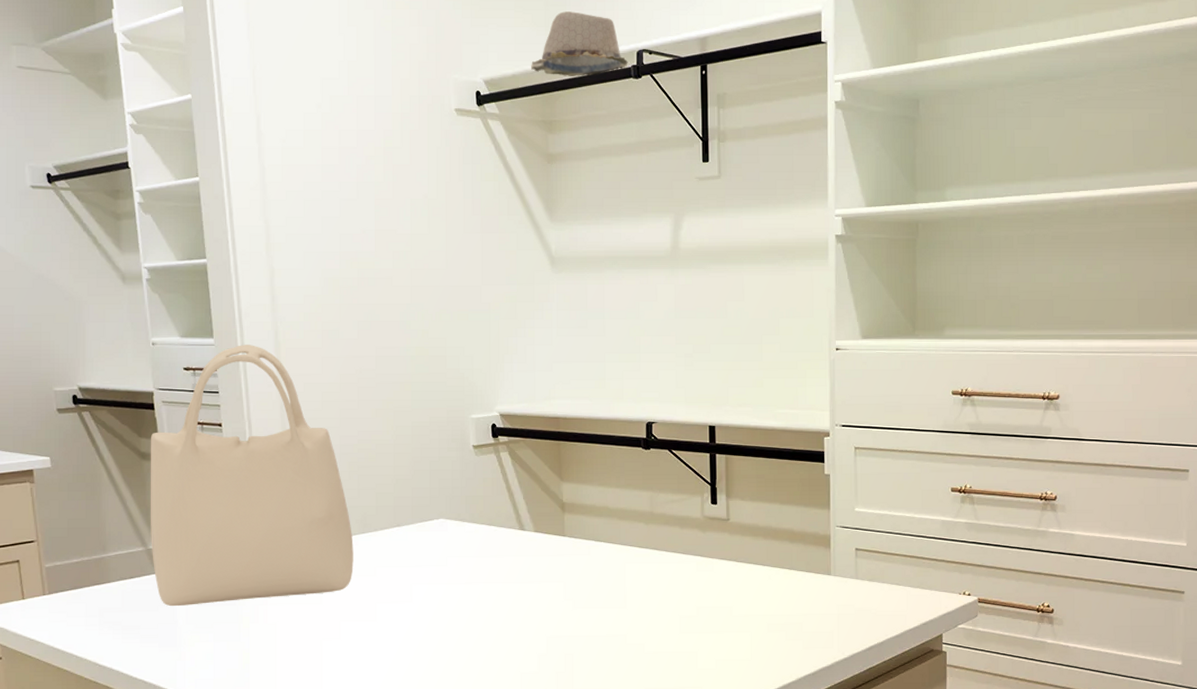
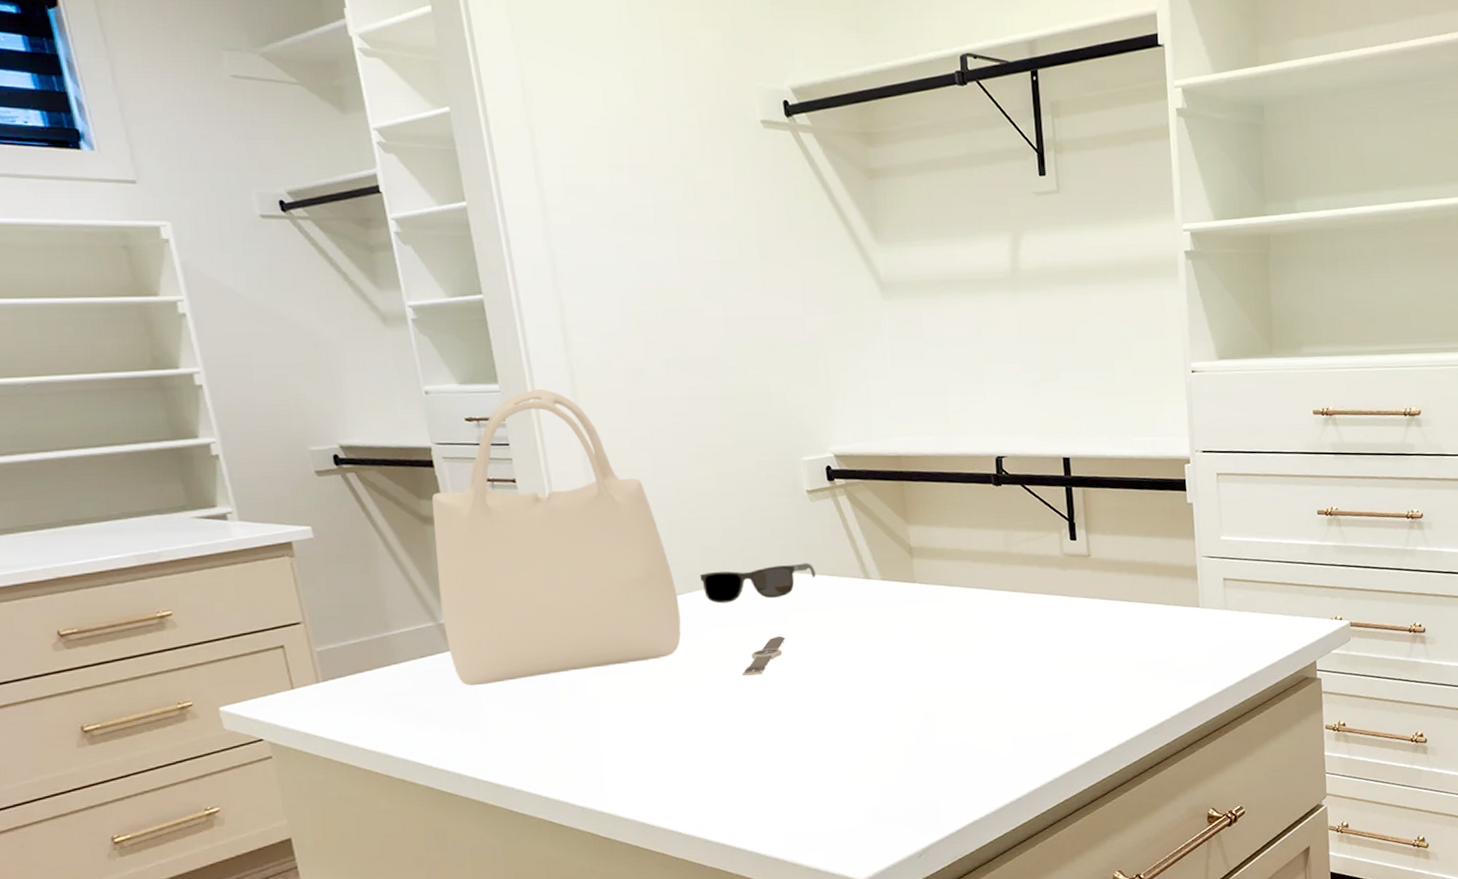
sunglasses: none [374,512,475,545] -> present [700,563,816,604]
wristwatch: none [404,578,445,614] -> present [742,636,785,677]
hat: present [531,11,628,77] -> none [843,12,951,85]

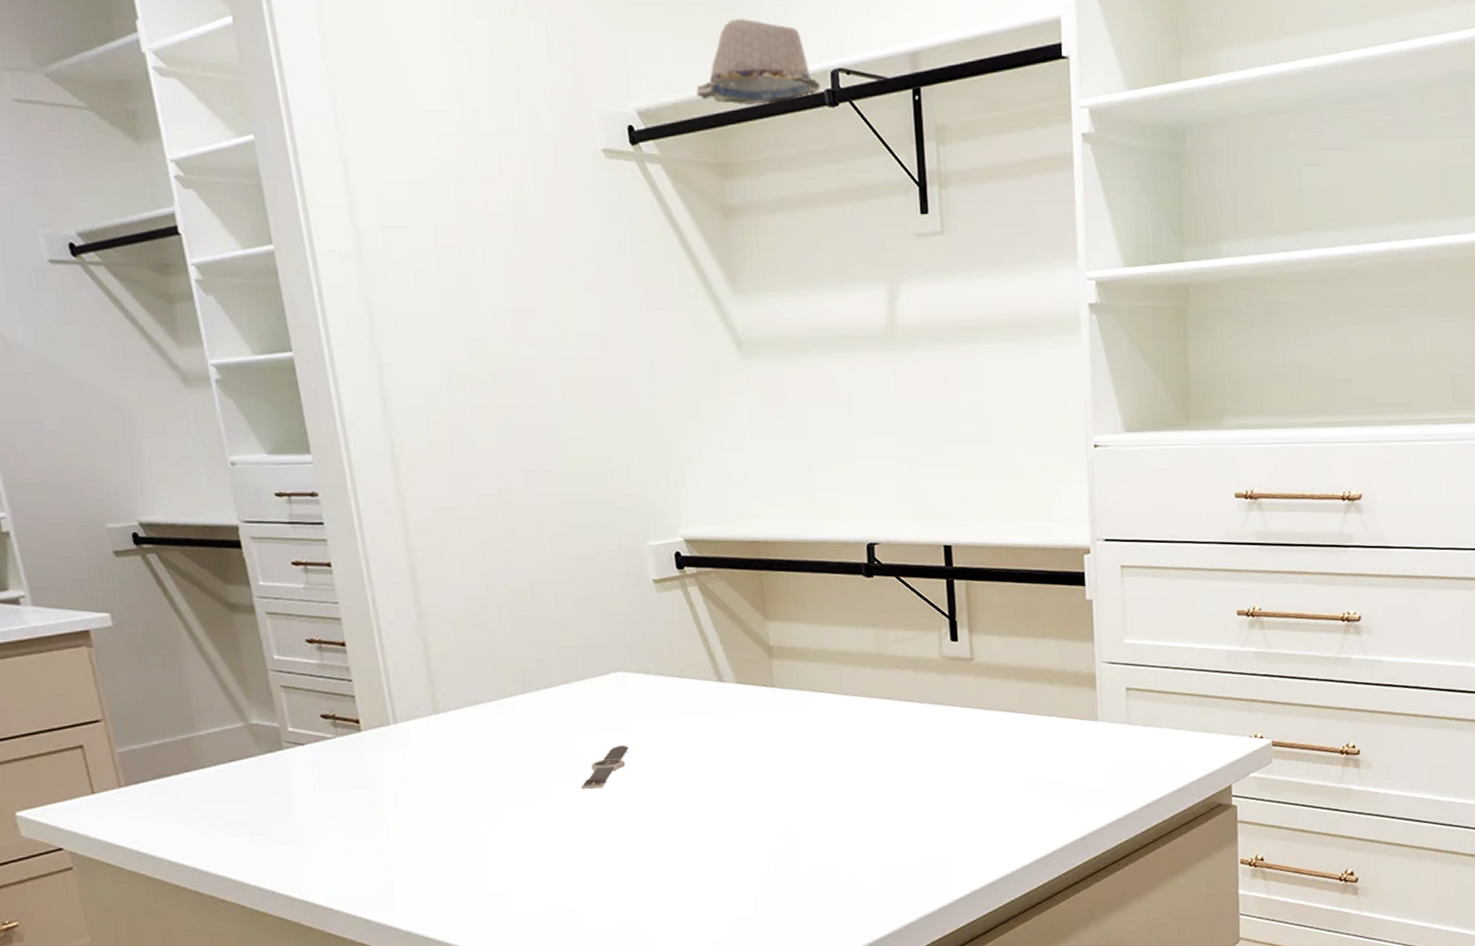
handbag: present [431,389,681,686] -> none [239,461,514,795]
sunglasses: present [700,563,816,604] -> none [534,662,663,707]
hat: none [843,12,951,85] -> present [696,19,820,106]

